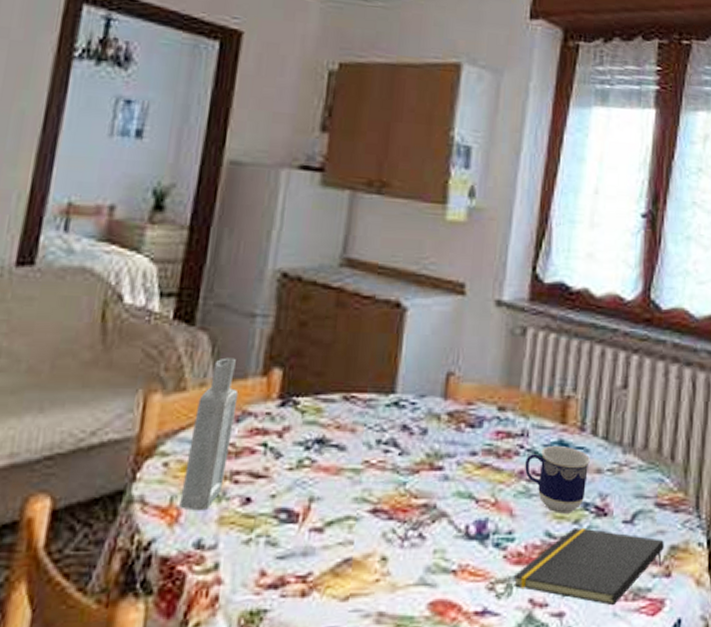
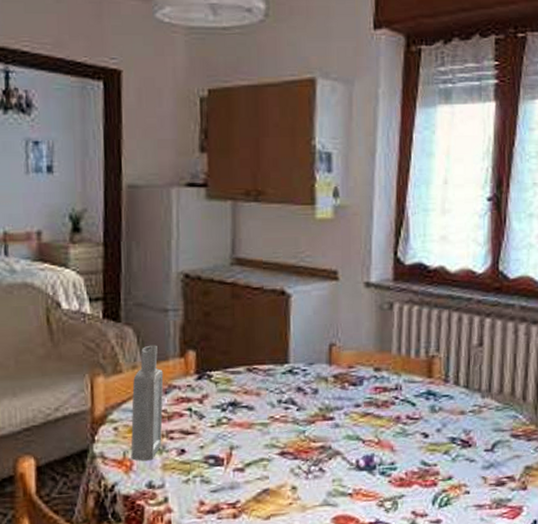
notepad: present [513,527,664,606] -> none [398,456,520,513]
cup: present [525,446,590,514] -> none [401,395,454,447]

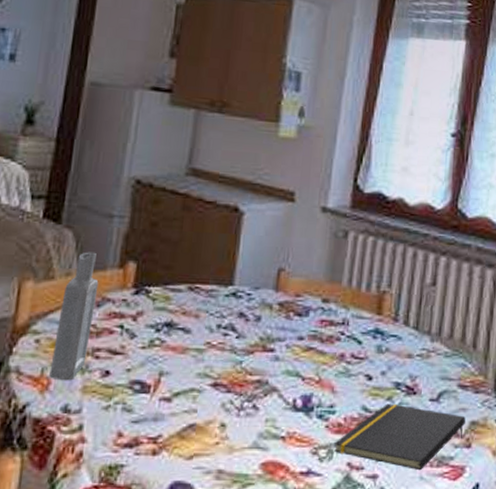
notepad: none [398,456,520,513] -> present [333,403,466,471]

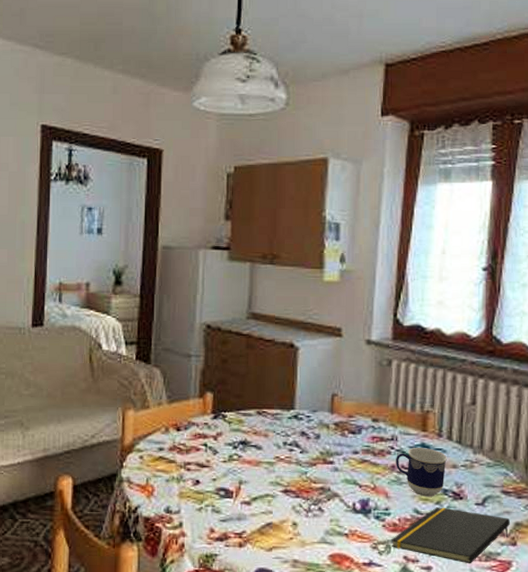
bottle: present [49,252,99,381] -> none [153,385,184,488]
cup: none [345,334,402,392] -> present [396,448,447,497]

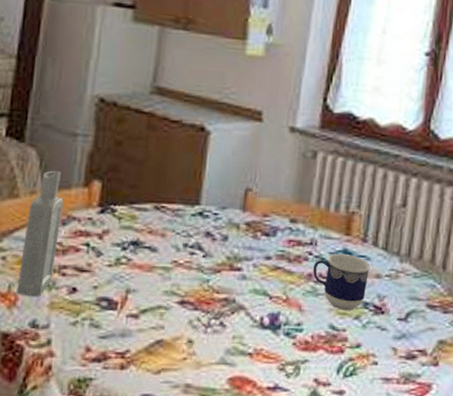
bottle: none [153,385,184,488] -> present [16,170,64,297]
notepad: present [391,507,510,564] -> none [301,322,433,387]

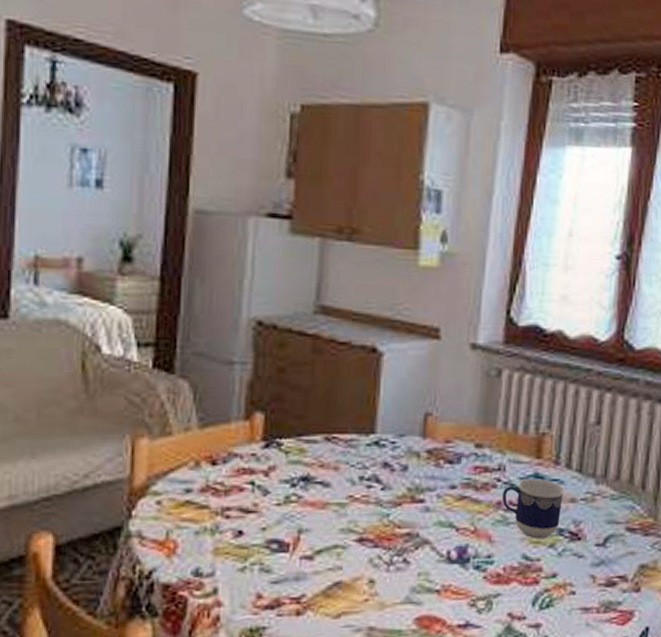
bottle: present [16,170,64,297] -> none [175,403,223,543]

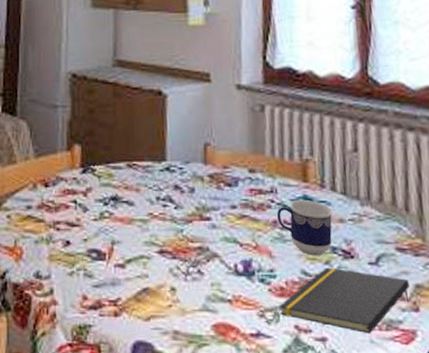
notepad: none [493,550,634,618] -> present [279,267,410,334]

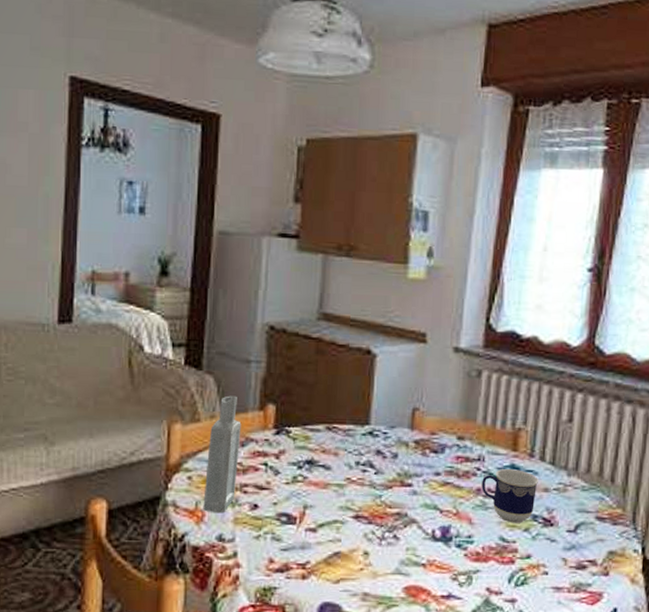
bottle: none [21,138,52,251] -> present [203,395,242,513]
notepad: present [279,267,410,334] -> none [472,534,603,596]

